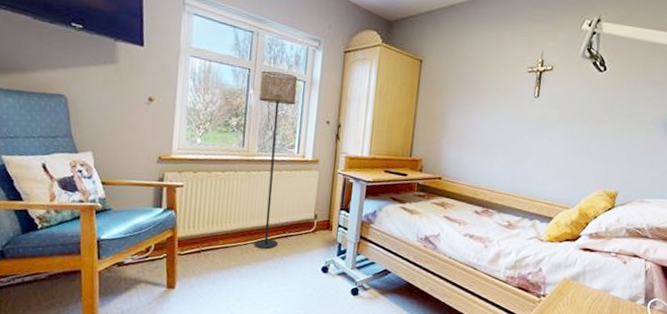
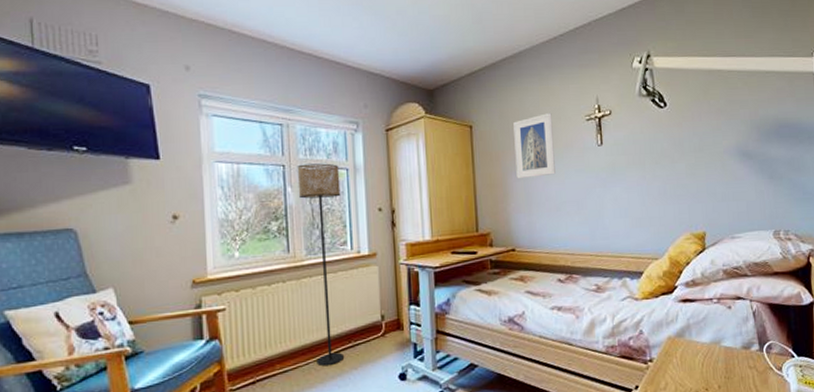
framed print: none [454,59,498,117] -> present [513,113,556,179]

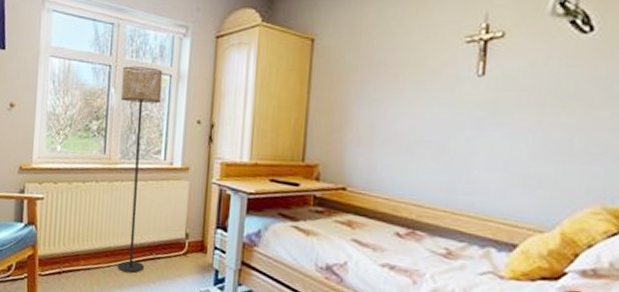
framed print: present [513,113,556,179] -> none [360,30,419,107]

